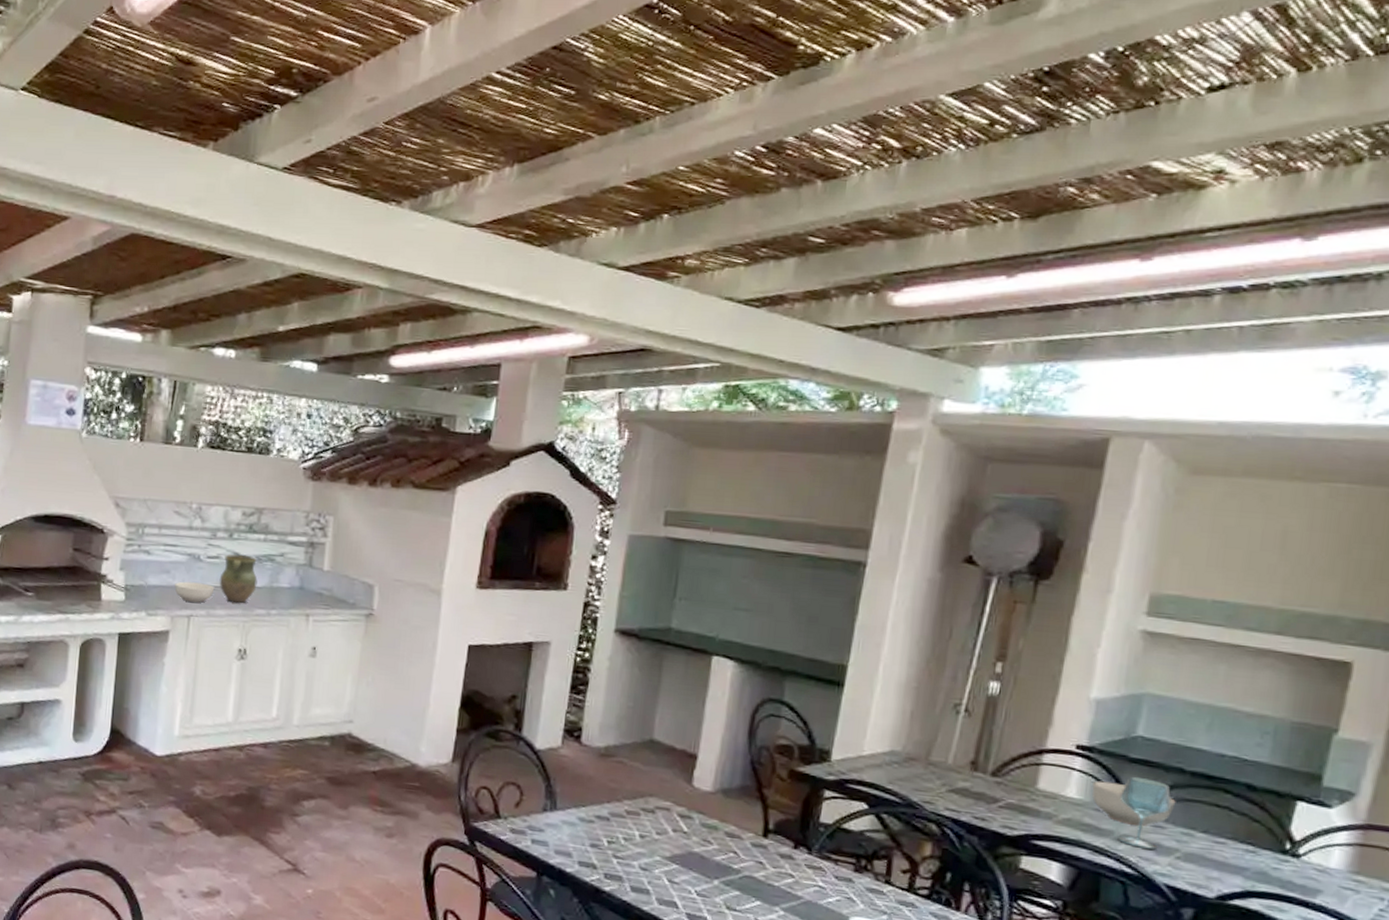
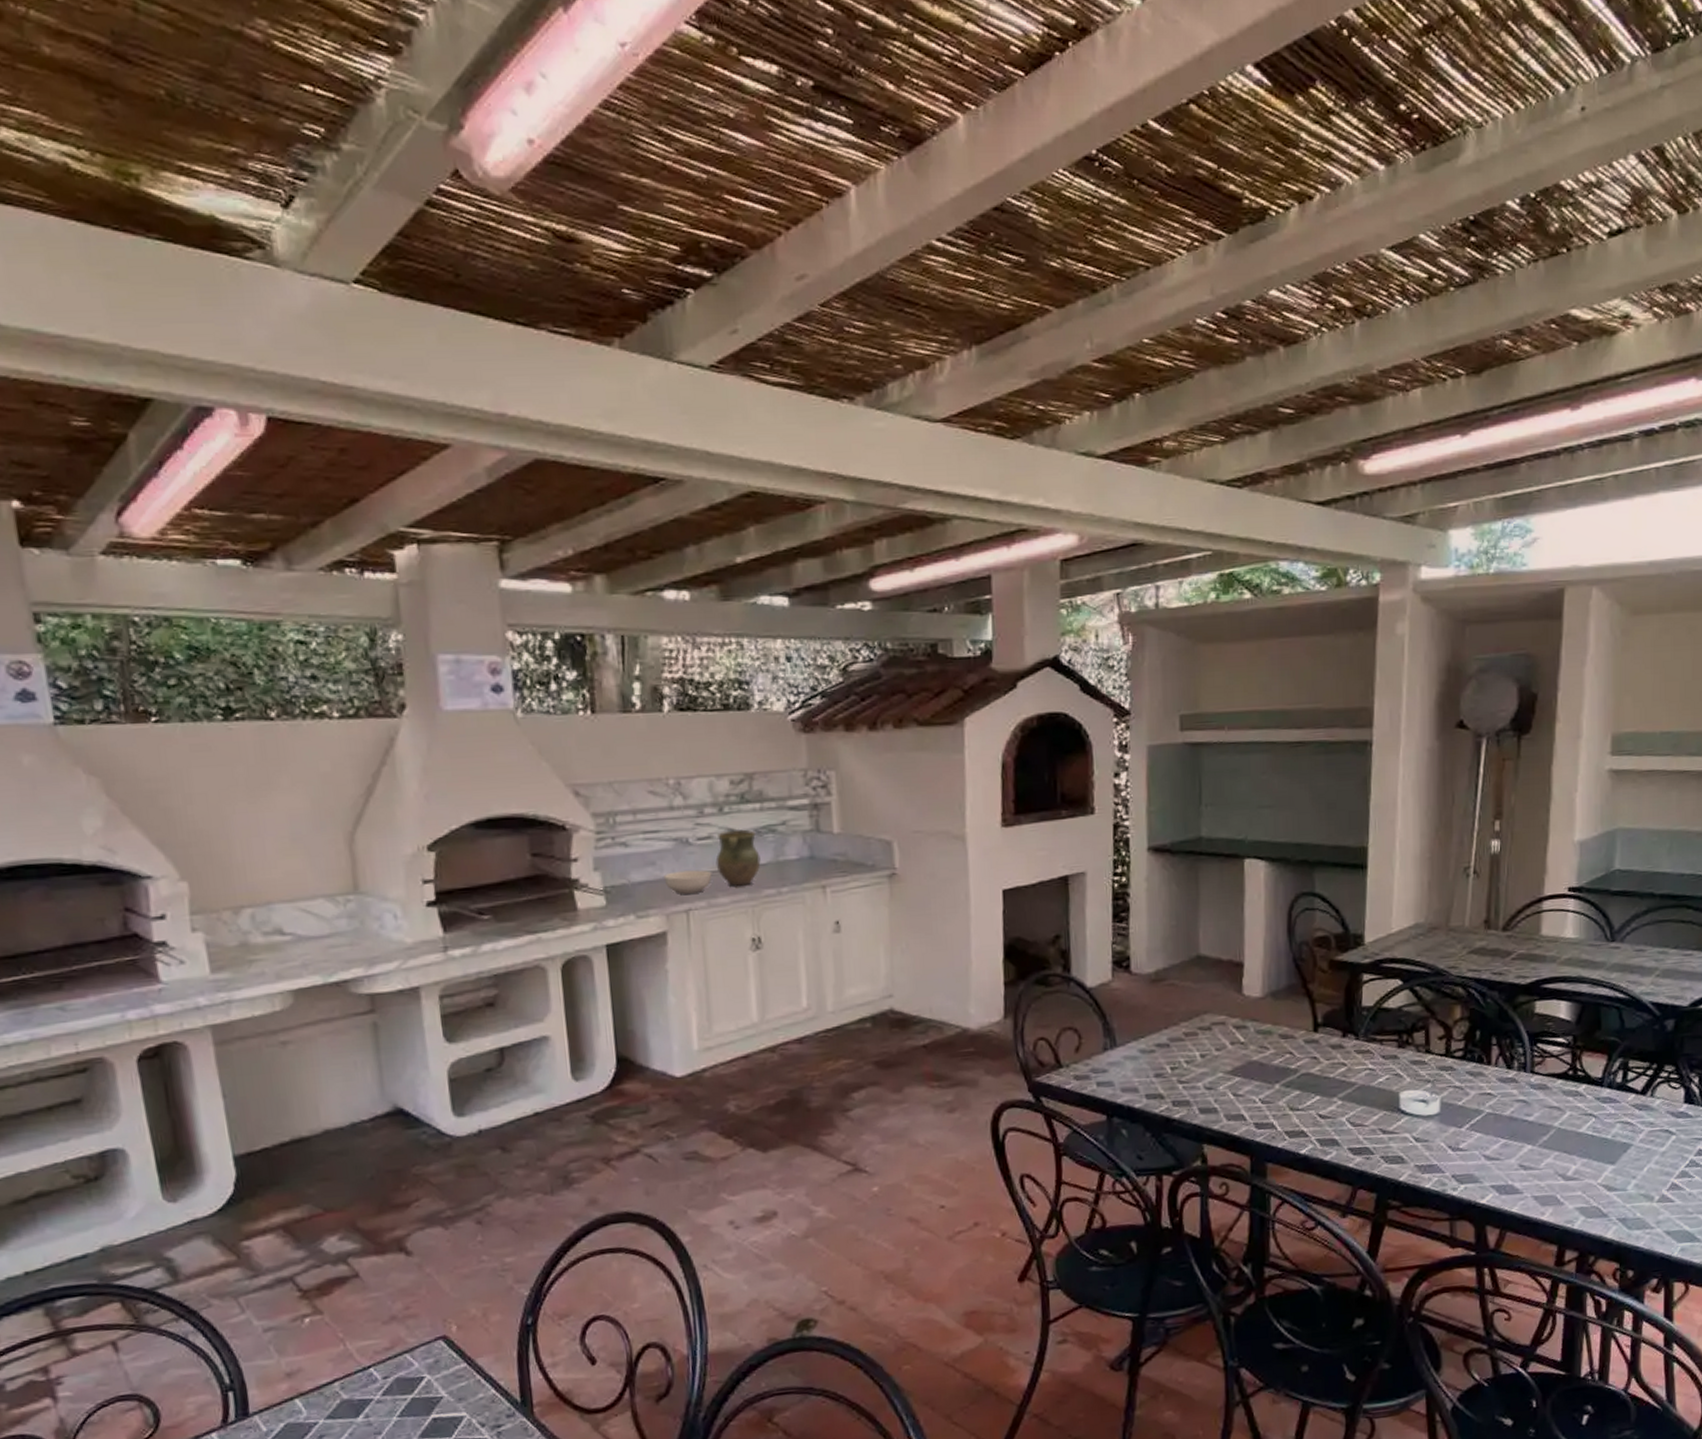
bowl: present [1092,780,1176,826] -> none [1585,916,1651,953]
wine glass: present [1117,776,1172,850] -> none [1607,907,1649,973]

